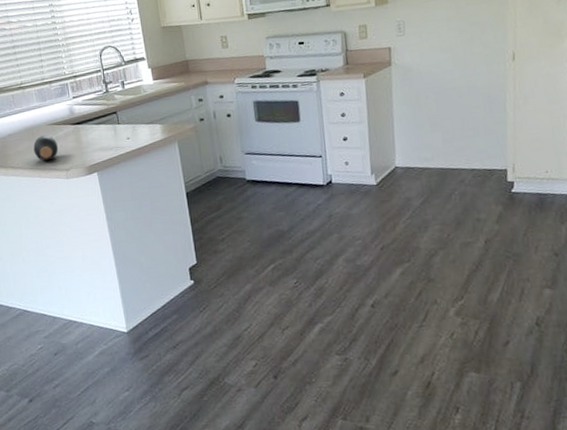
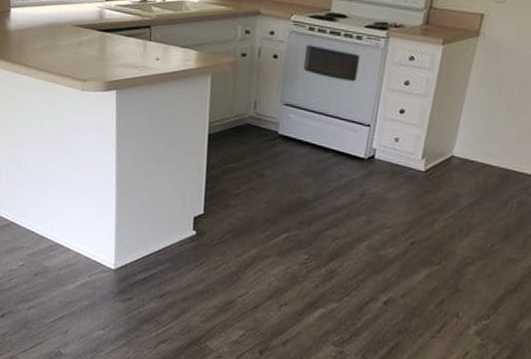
bottle: present [33,135,59,162] -> none [52,36,80,67]

